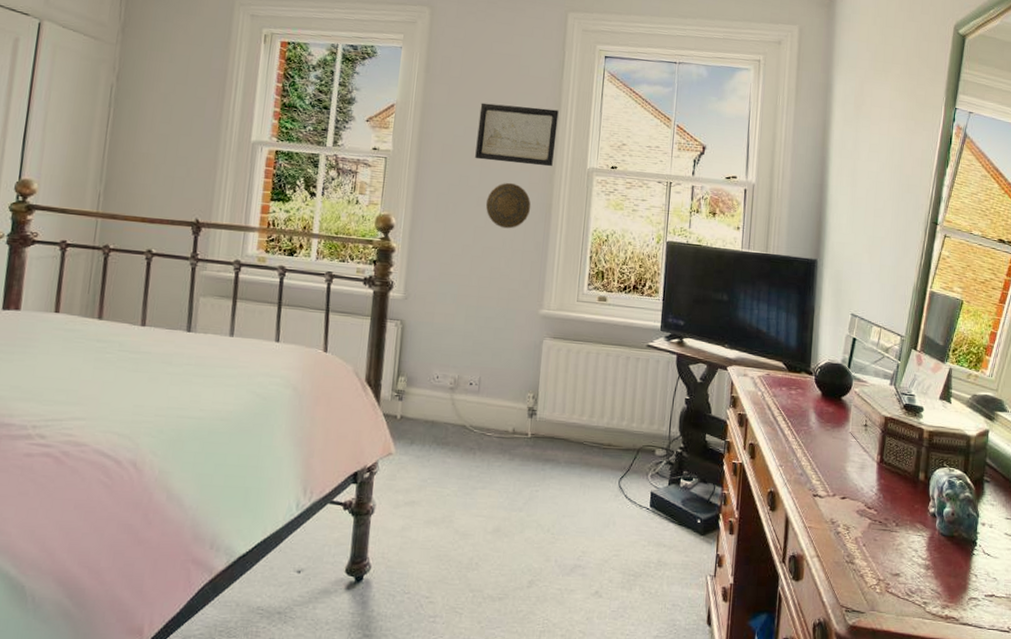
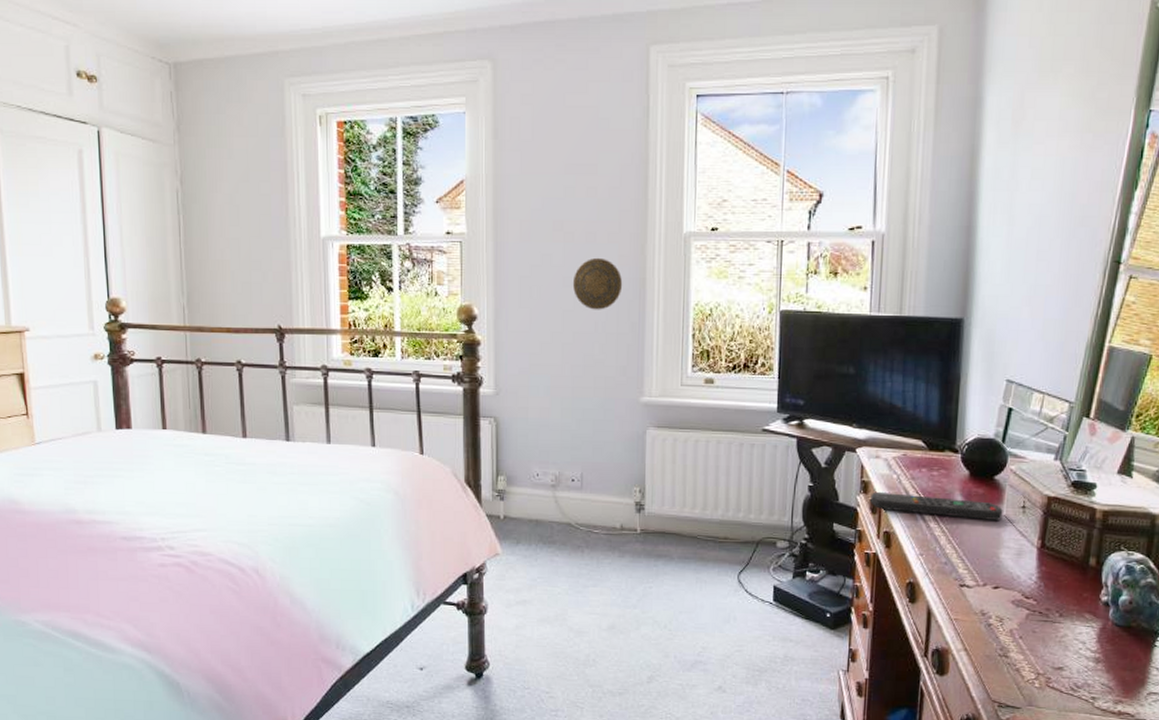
wall art: present [475,102,559,167] -> none [557,167,647,235]
remote control: none [738,406,849,437] -> present [870,491,1003,520]

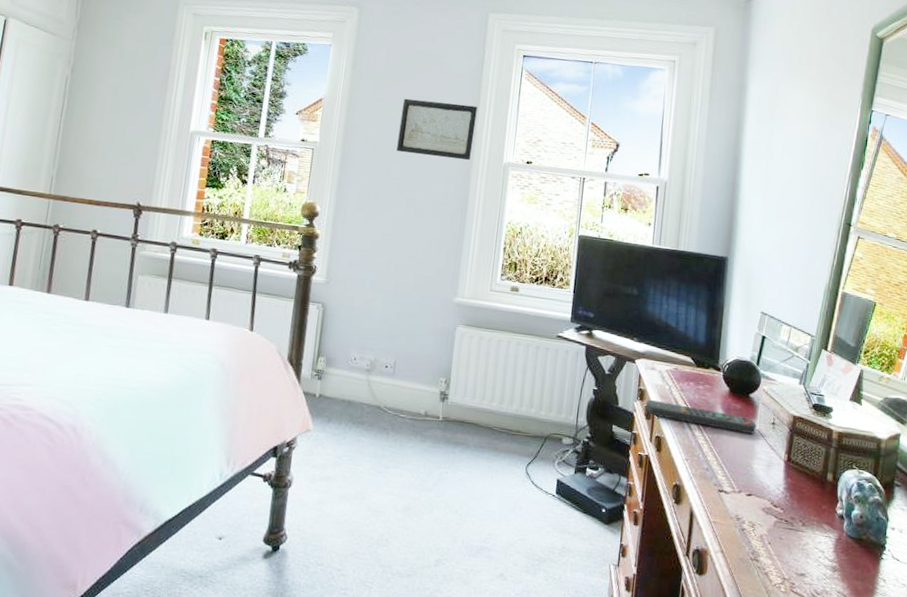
wall art: none [557,167,647,235] -> present [396,98,478,161]
decorative plate: present [572,257,623,310] -> none [405,174,449,219]

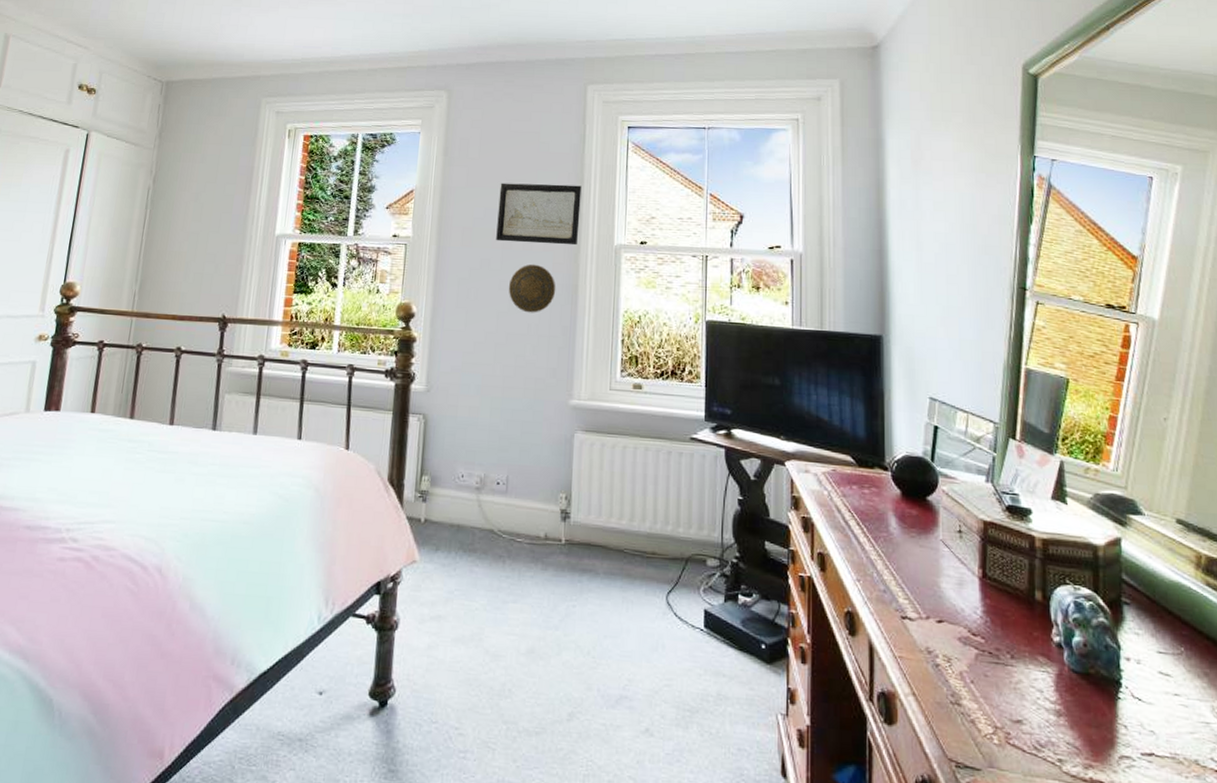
decorative plate: none [405,174,449,219] -> present [508,264,556,313]
remote control: present [645,399,756,434] -> none [802,508,939,545]

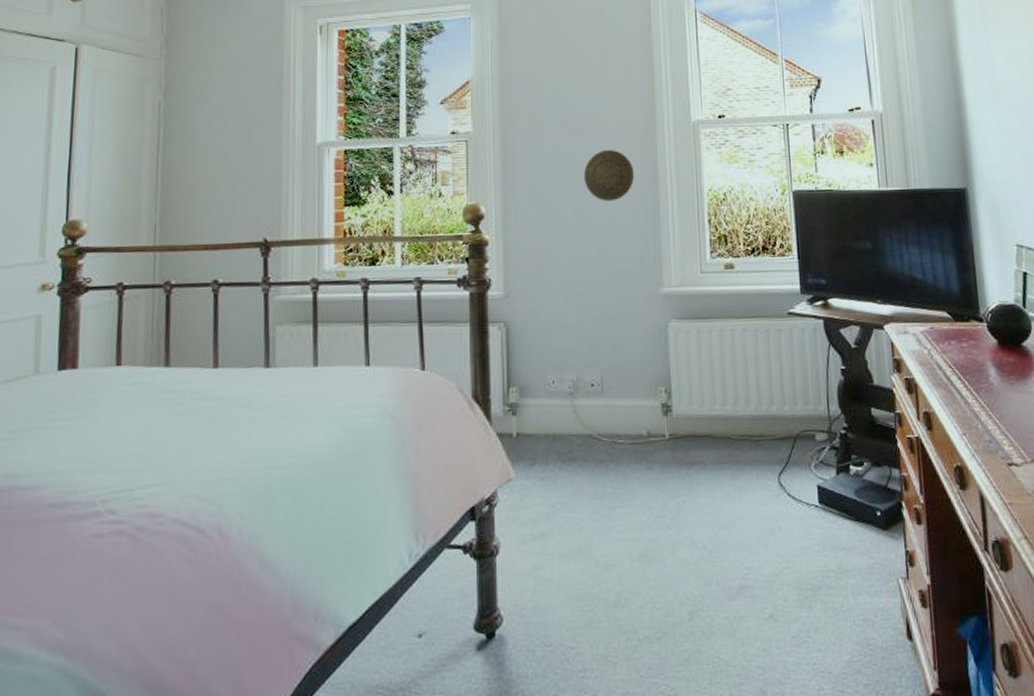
wall art: present [496,183,582,246] -> none [564,62,653,129]

